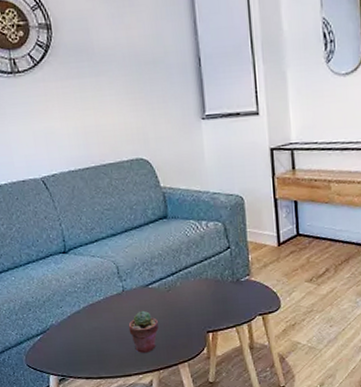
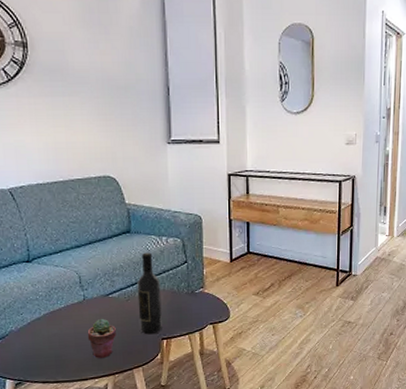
wine bottle: none [177,238,207,328] -> present [137,252,162,335]

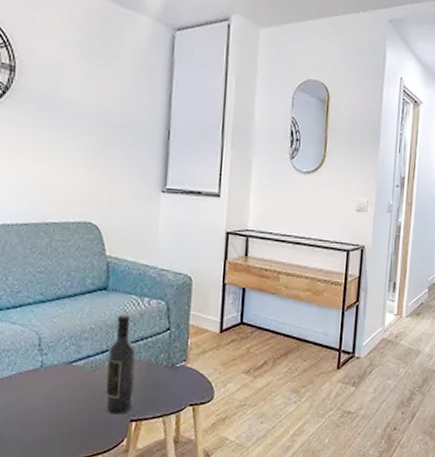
potted succulent: present [87,318,116,358] -> none [39,391,76,441]

